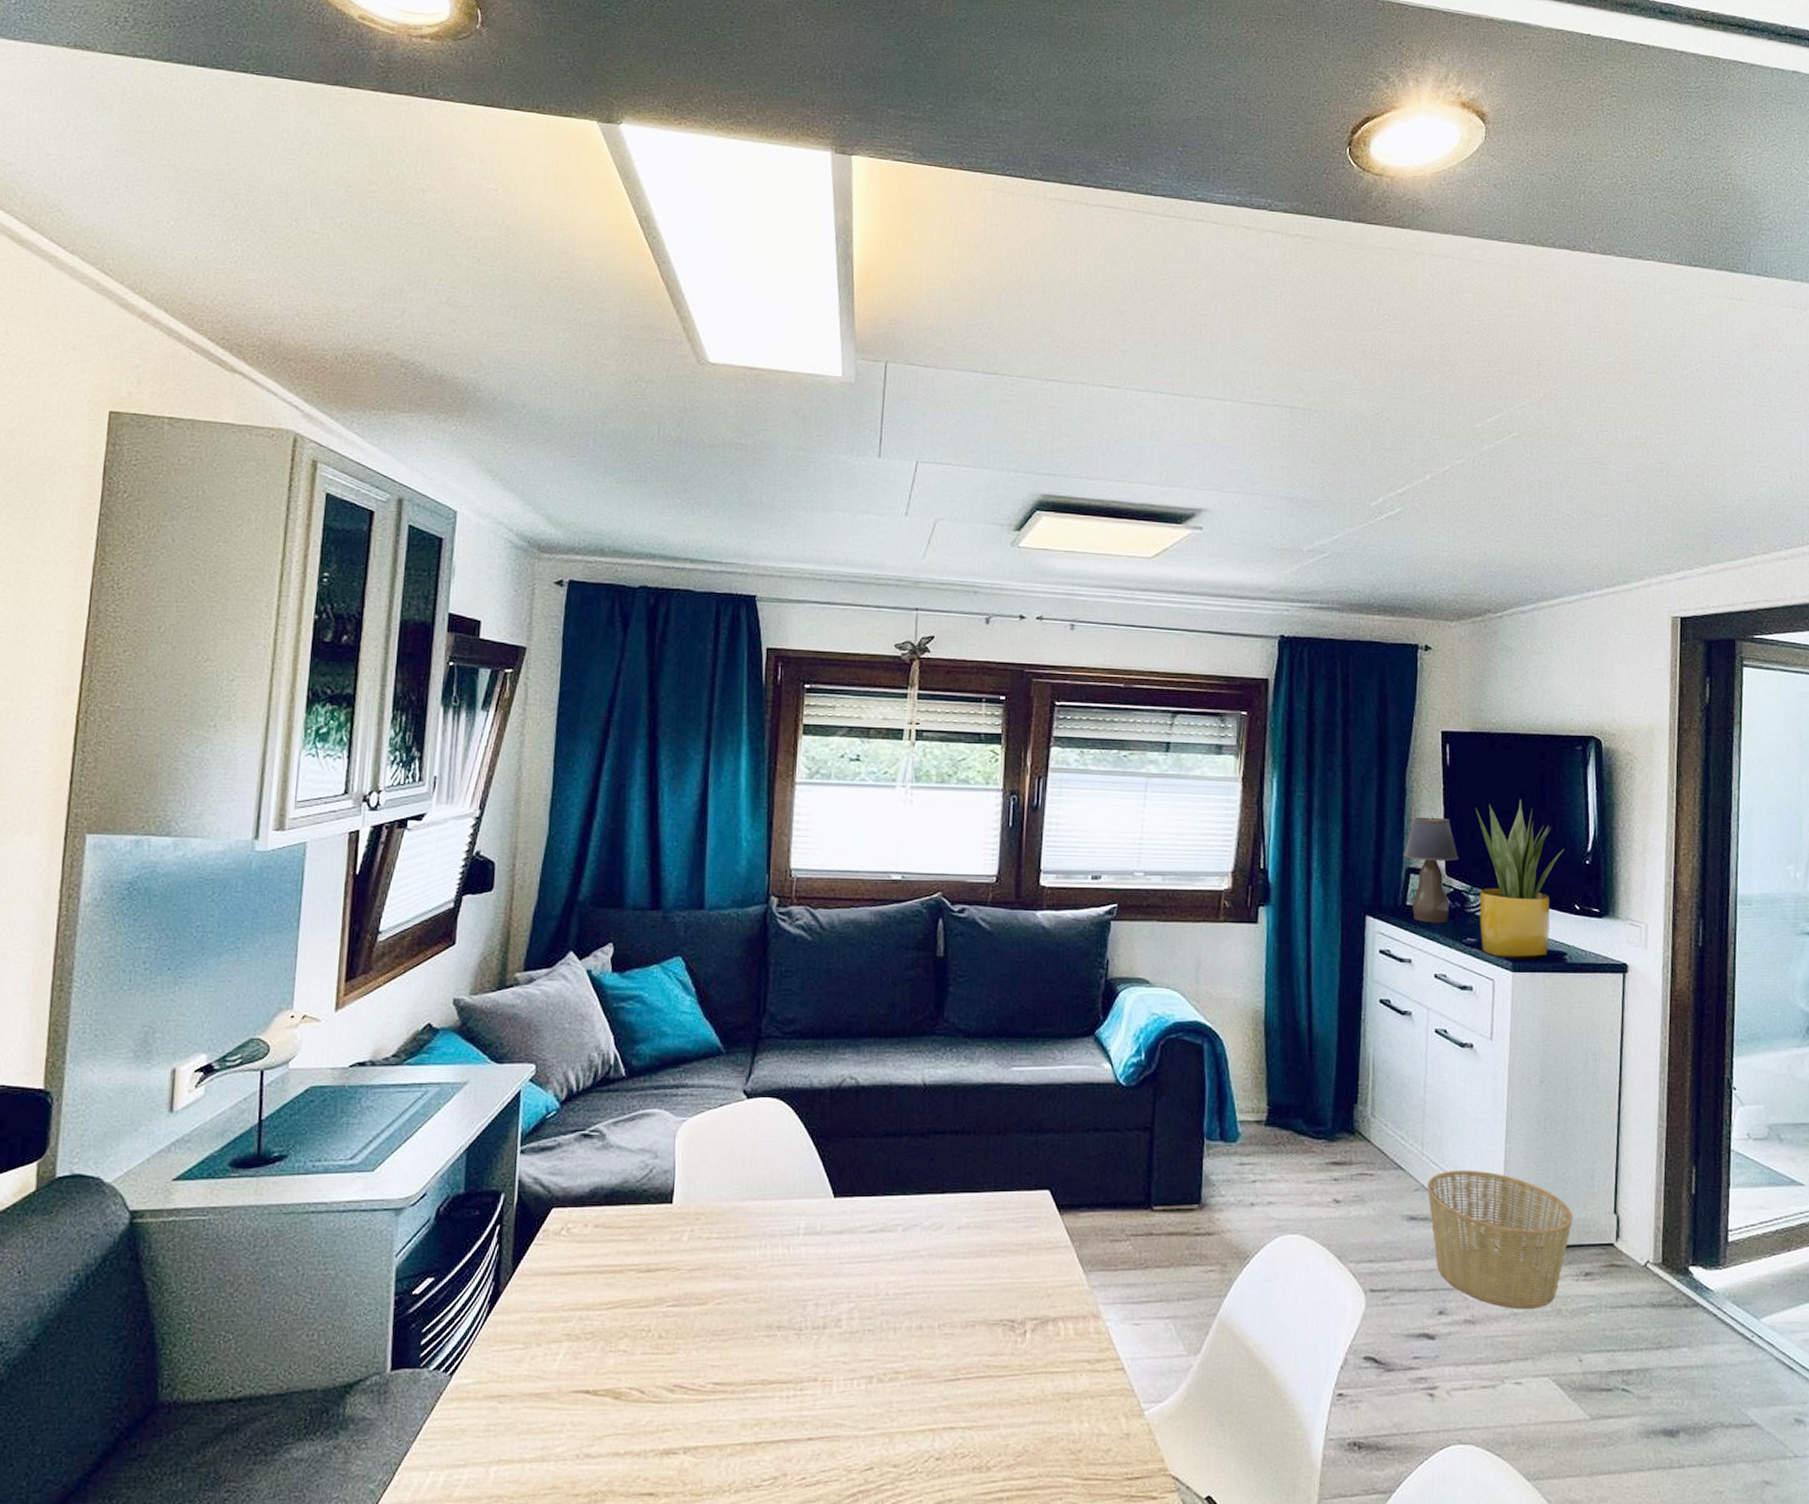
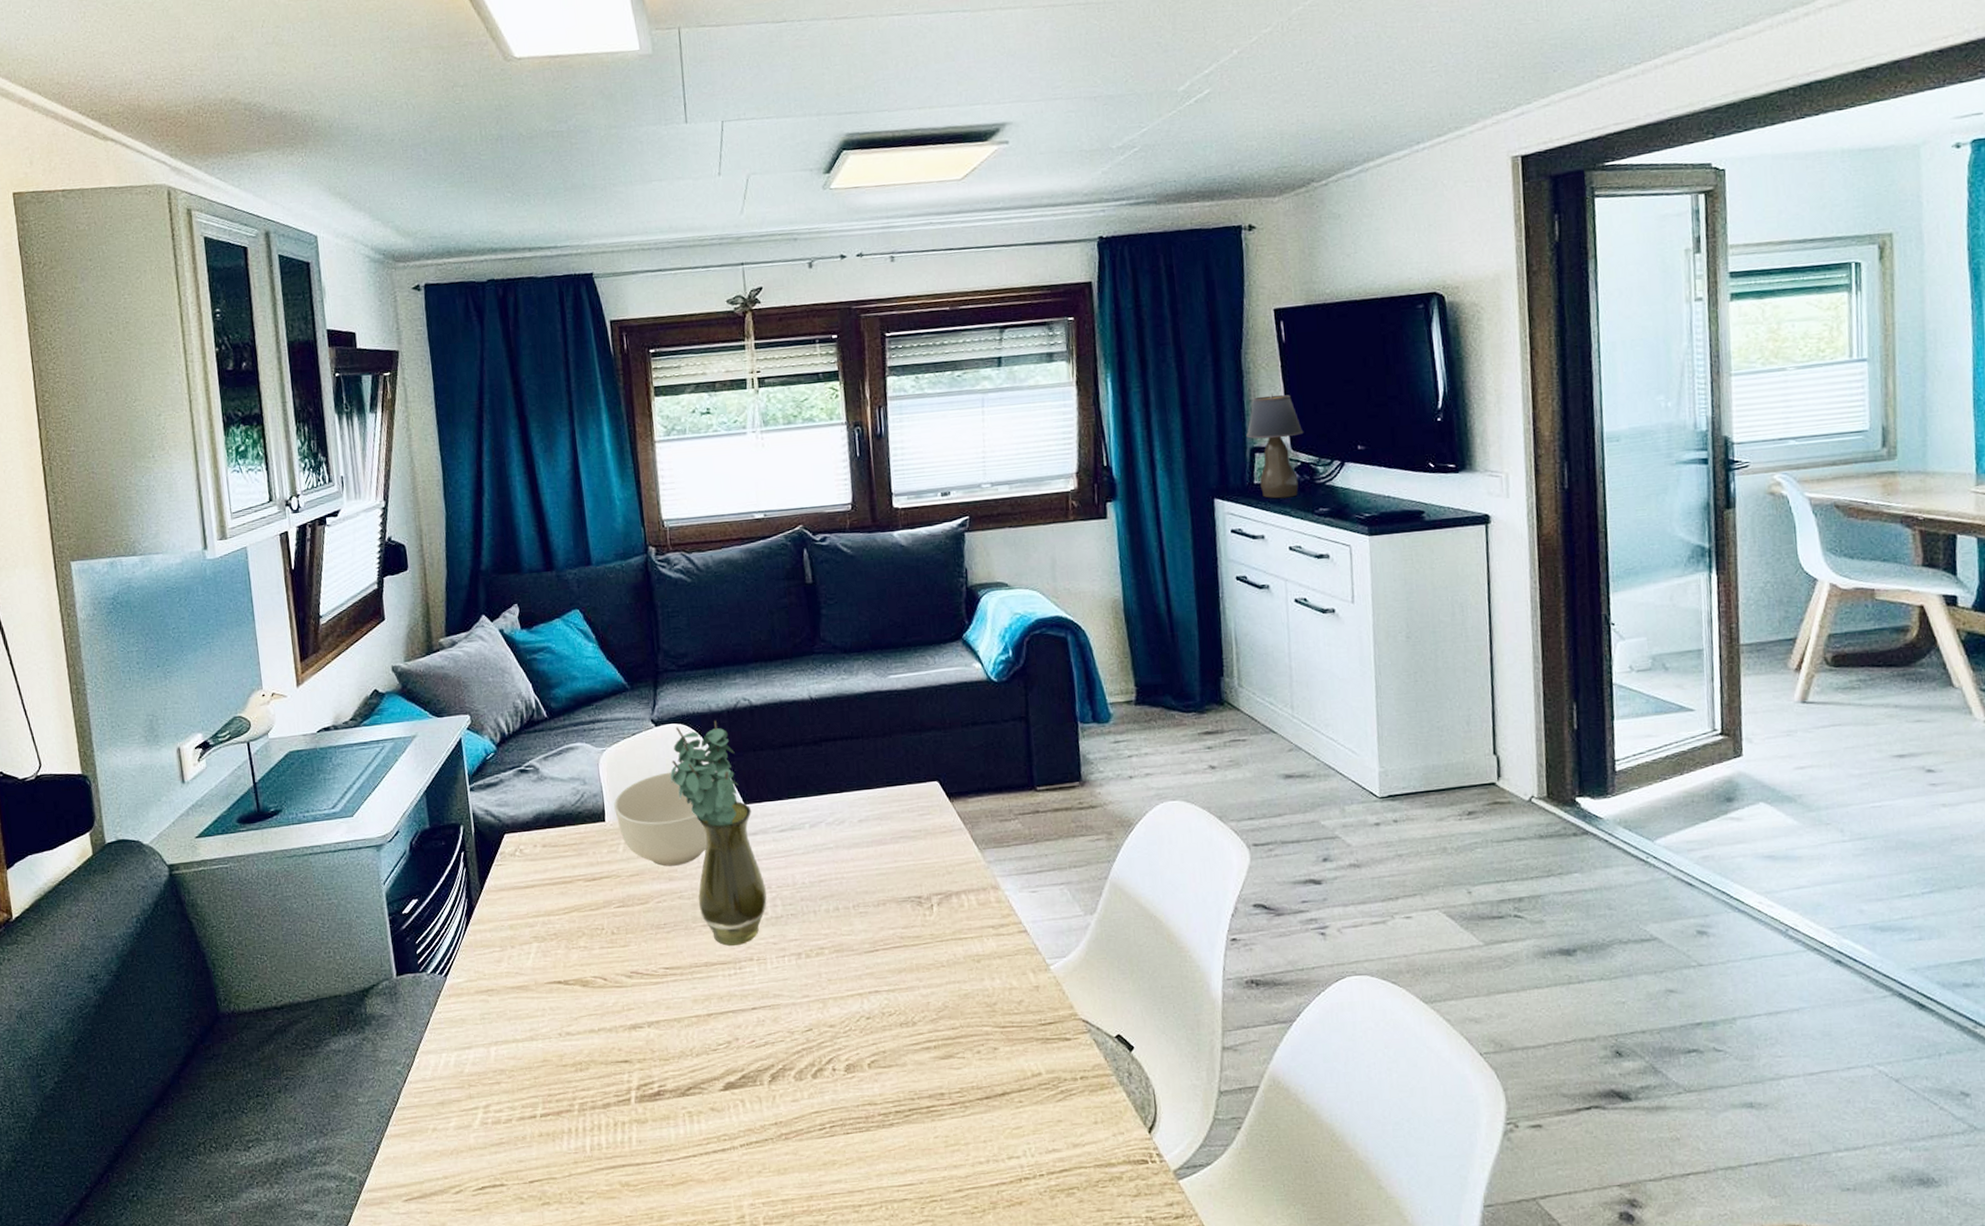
bowl: none [685,1152,803,1262] -> present [614,771,713,867]
vase: none [754,1098,844,1362] -> present [670,720,767,946]
basket: present [1427,1170,1573,1308] -> none [1300,727,1452,851]
planter: present [1476,800,1565,961] -> none [1316,366,1414,524]

